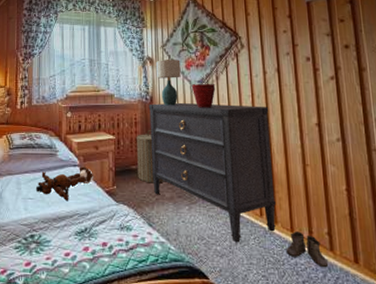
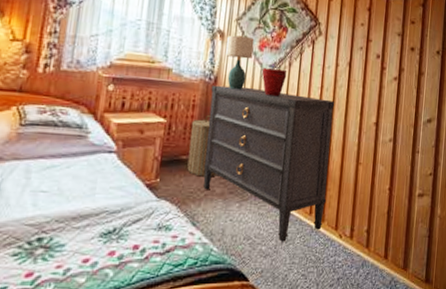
teddy bear: present [35,166,94,202] -> none [52,153,134,196]
boots: present [285,231,329,268] -> none [327,229,363,264]

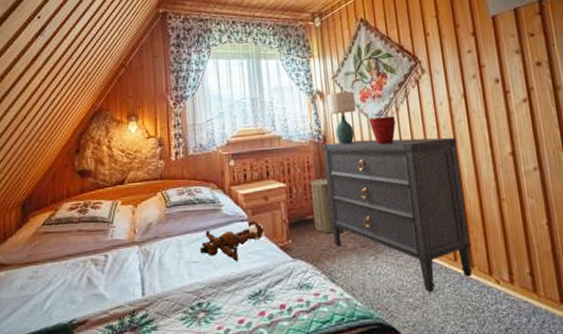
teddy bear: none [52,153,134,196] -> present [199,220,266,262]

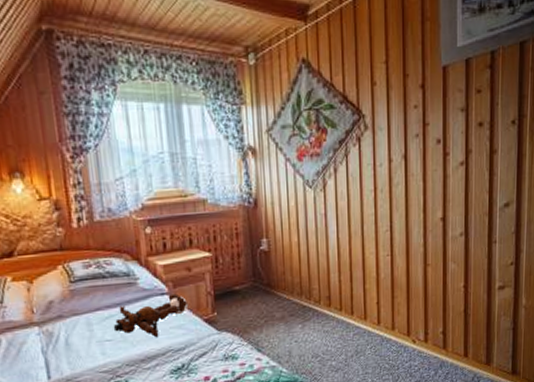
laundry hamper: present [310,174,346,234] -> none [238,241,275,305]
dresser: present [321,137,473,293] -> none [252,202,394,355]
table lamp: present [326,91,356,145] -> none [259,147,292,210]
potted flower: present [368,112,397,145] -> none [304,173,334,210]

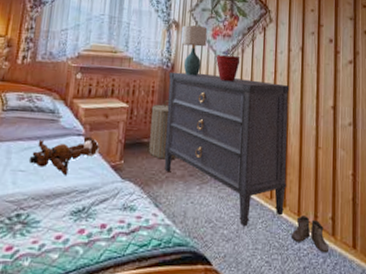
laundry hamper: none [238,241,275,305] -> present [149,100,178,160]
dresser: none [252,202,394,355] -> present [164,71,290,227]
table lamp: none [259,147,292,210] -> present [181,24,208,76]
potted flower: none [304,173,334,210] -> present [216,50,241,82]
boots: none [401,334,441,366] -> present [291,215,330,254]

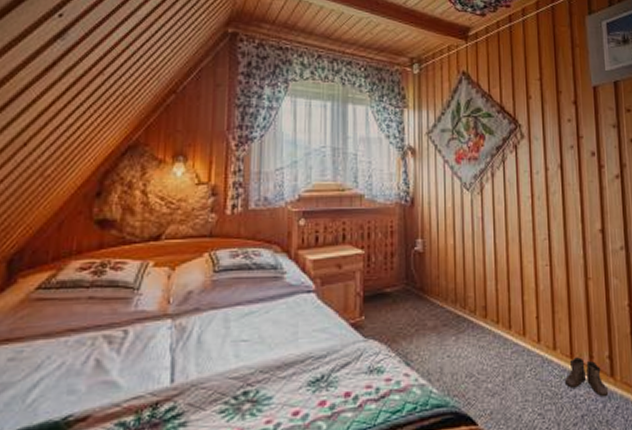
teddy bear: present [29,136,100,176] -> none [251,292,335,341]
laundry hamper: present [149,100,178,160] -> none [391,241,427,310]
dresser: present [164,71,290,227] -> none [408,205,555,377]
table lamp: present [181,24,208,76] -> none [418,149,450,210]
potted flower: present [216,50,241,82] -> none [462,176,491,212]

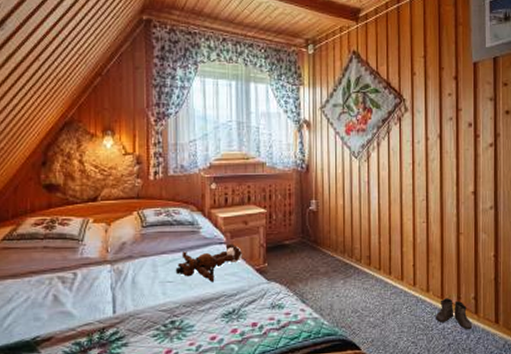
teddy bear: none [251,292,335,341] -> present [175,243,243,283]

